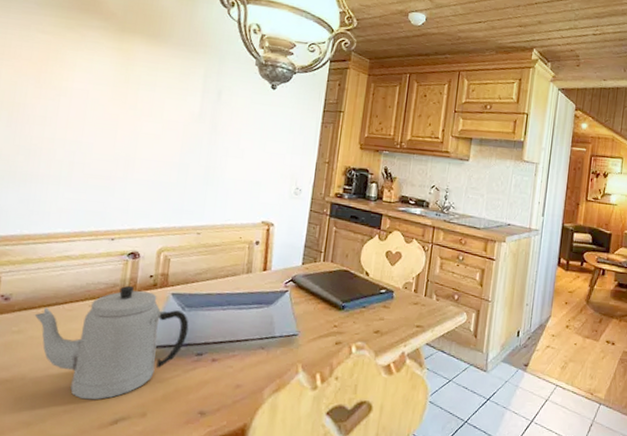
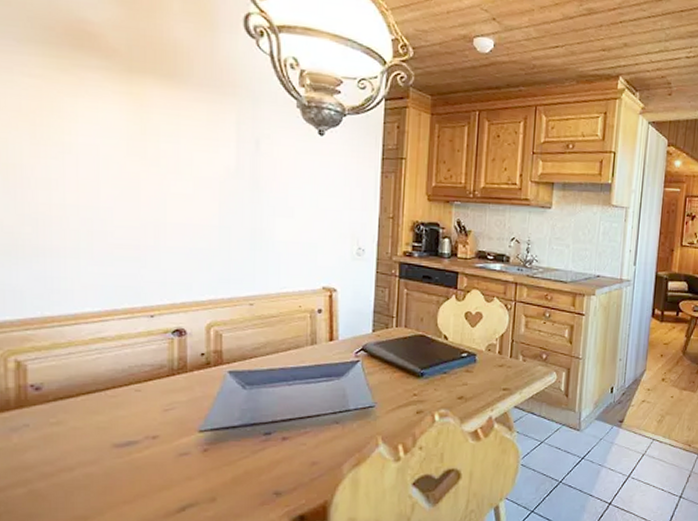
teapot: present [34,285,189,400] -> none [73,365,252,489]

